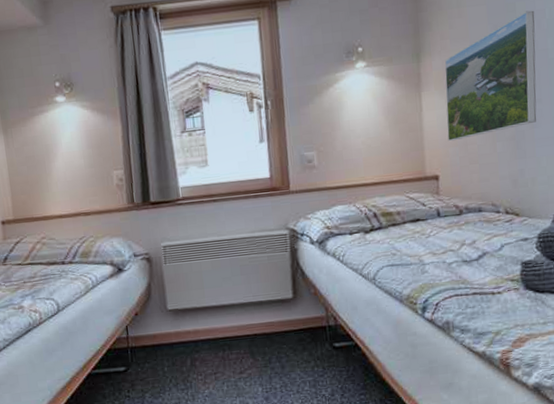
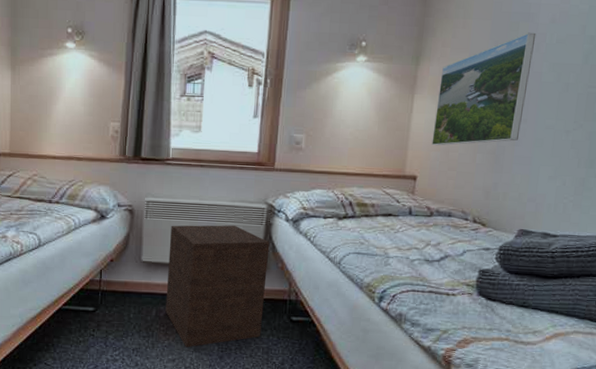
nightstand: none [192,256,305,394] -> present [165,225,270,348]

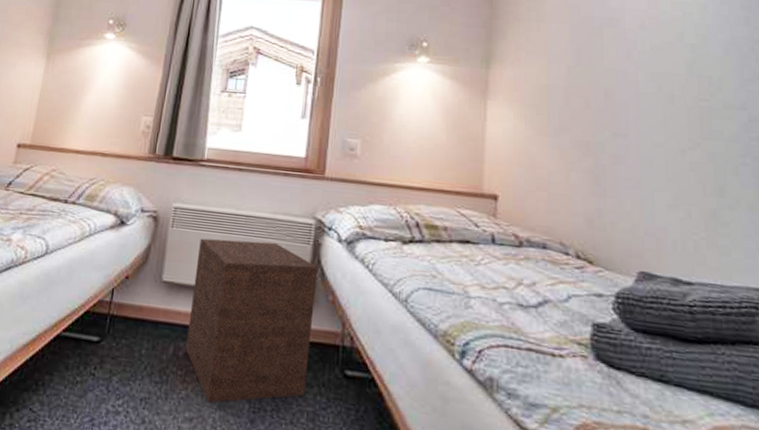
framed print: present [431,32,536,146] -> none [513,38,625,161]

